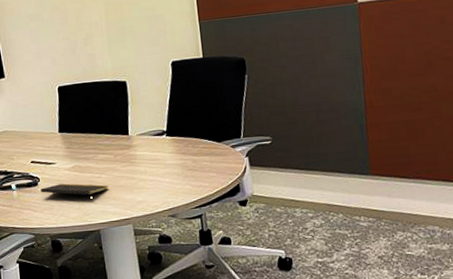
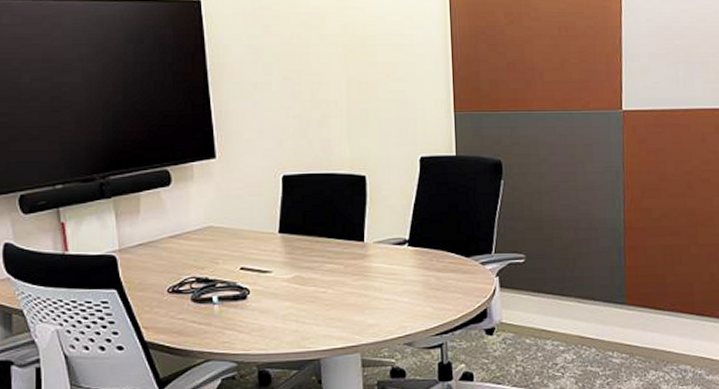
notepad: present [41,183,108,202] -> none [250,298,335,323]

